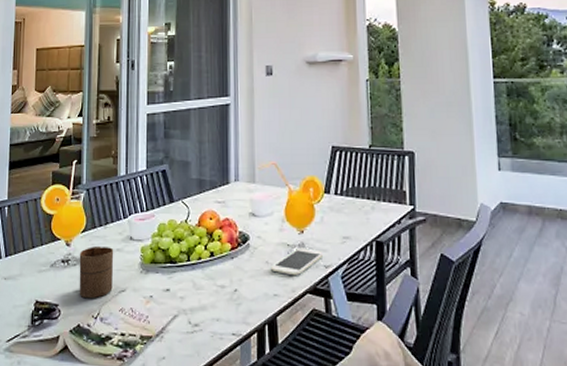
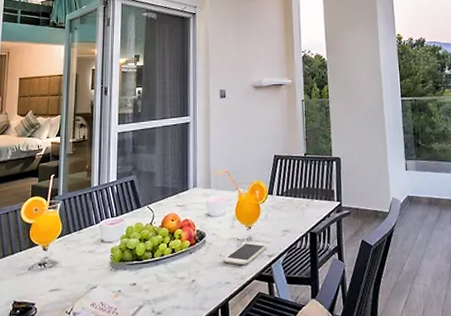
cup: present [79,245,114,299] -> none [54,249,87,297]

